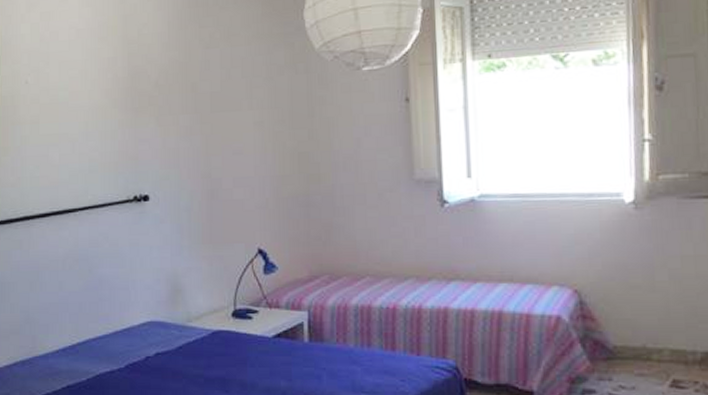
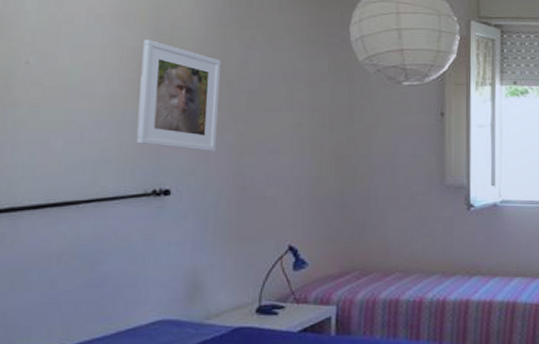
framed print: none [116,49,185,157] -> present [136,40,221,152]

